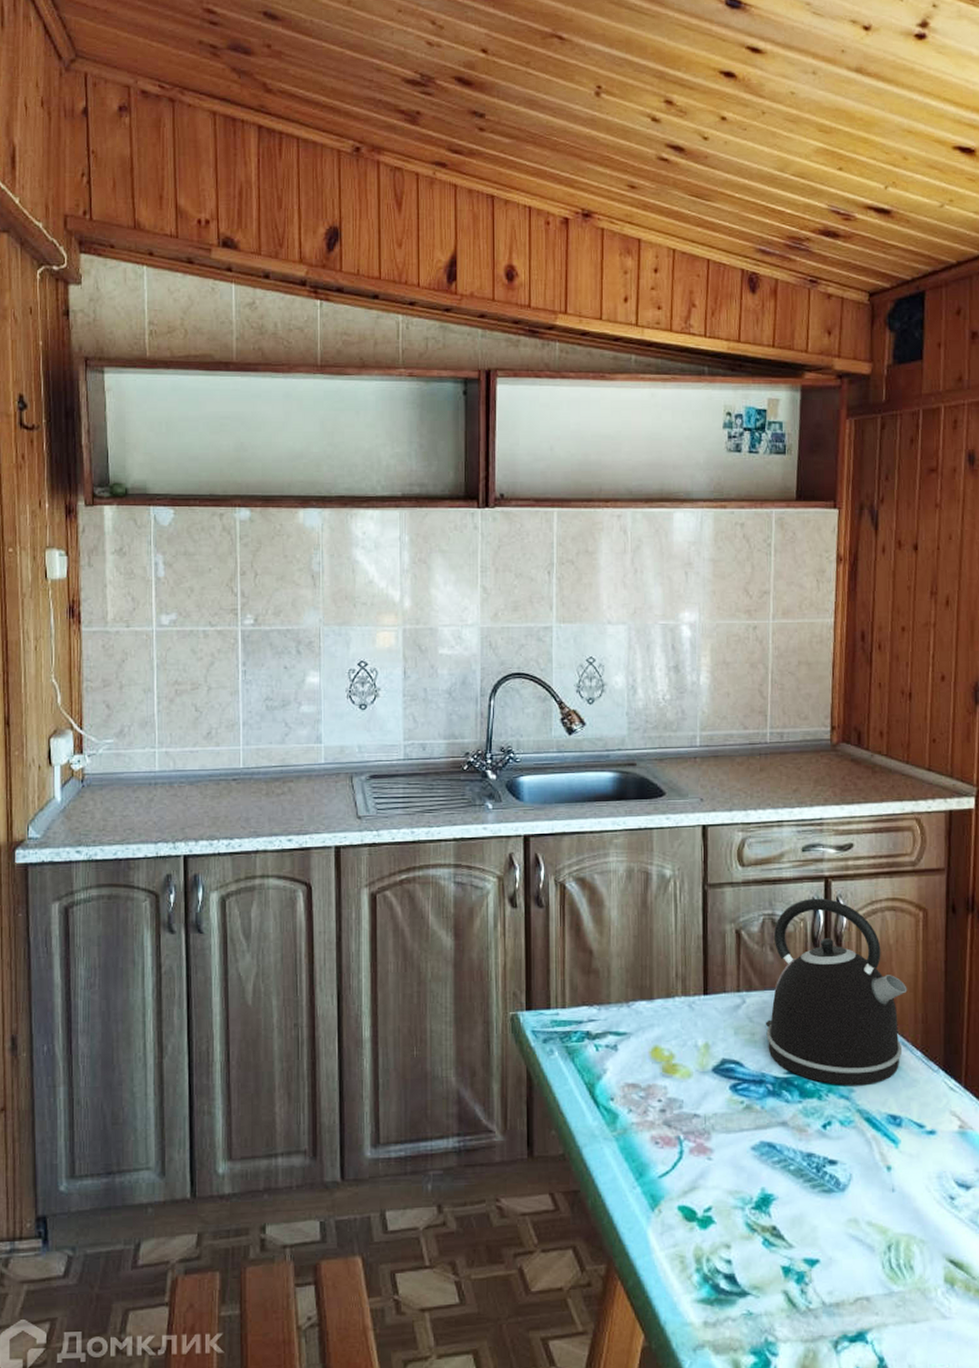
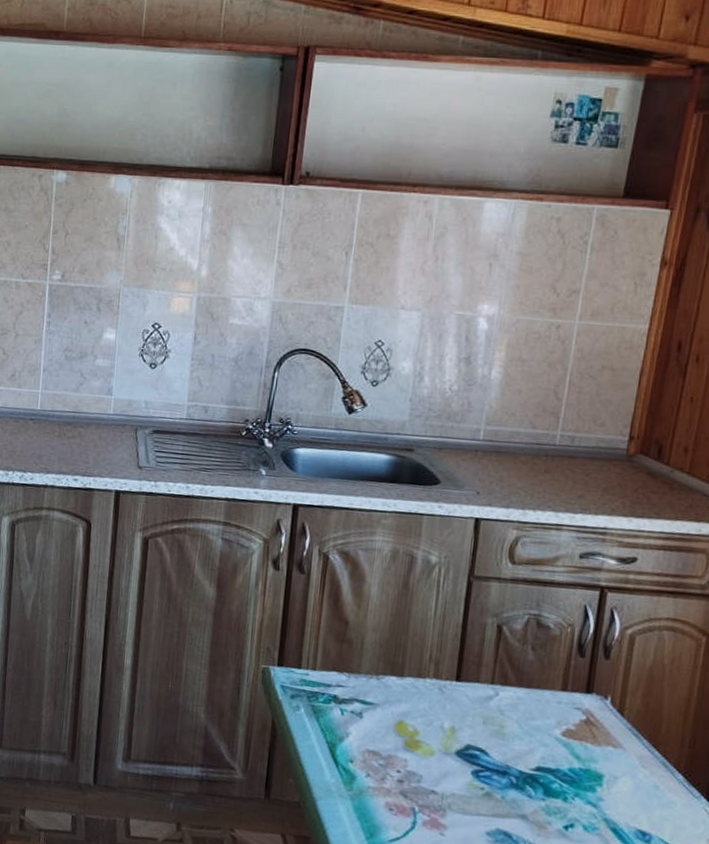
kettle: present [766,898,908,1085] -> none [516,605,677,797]

